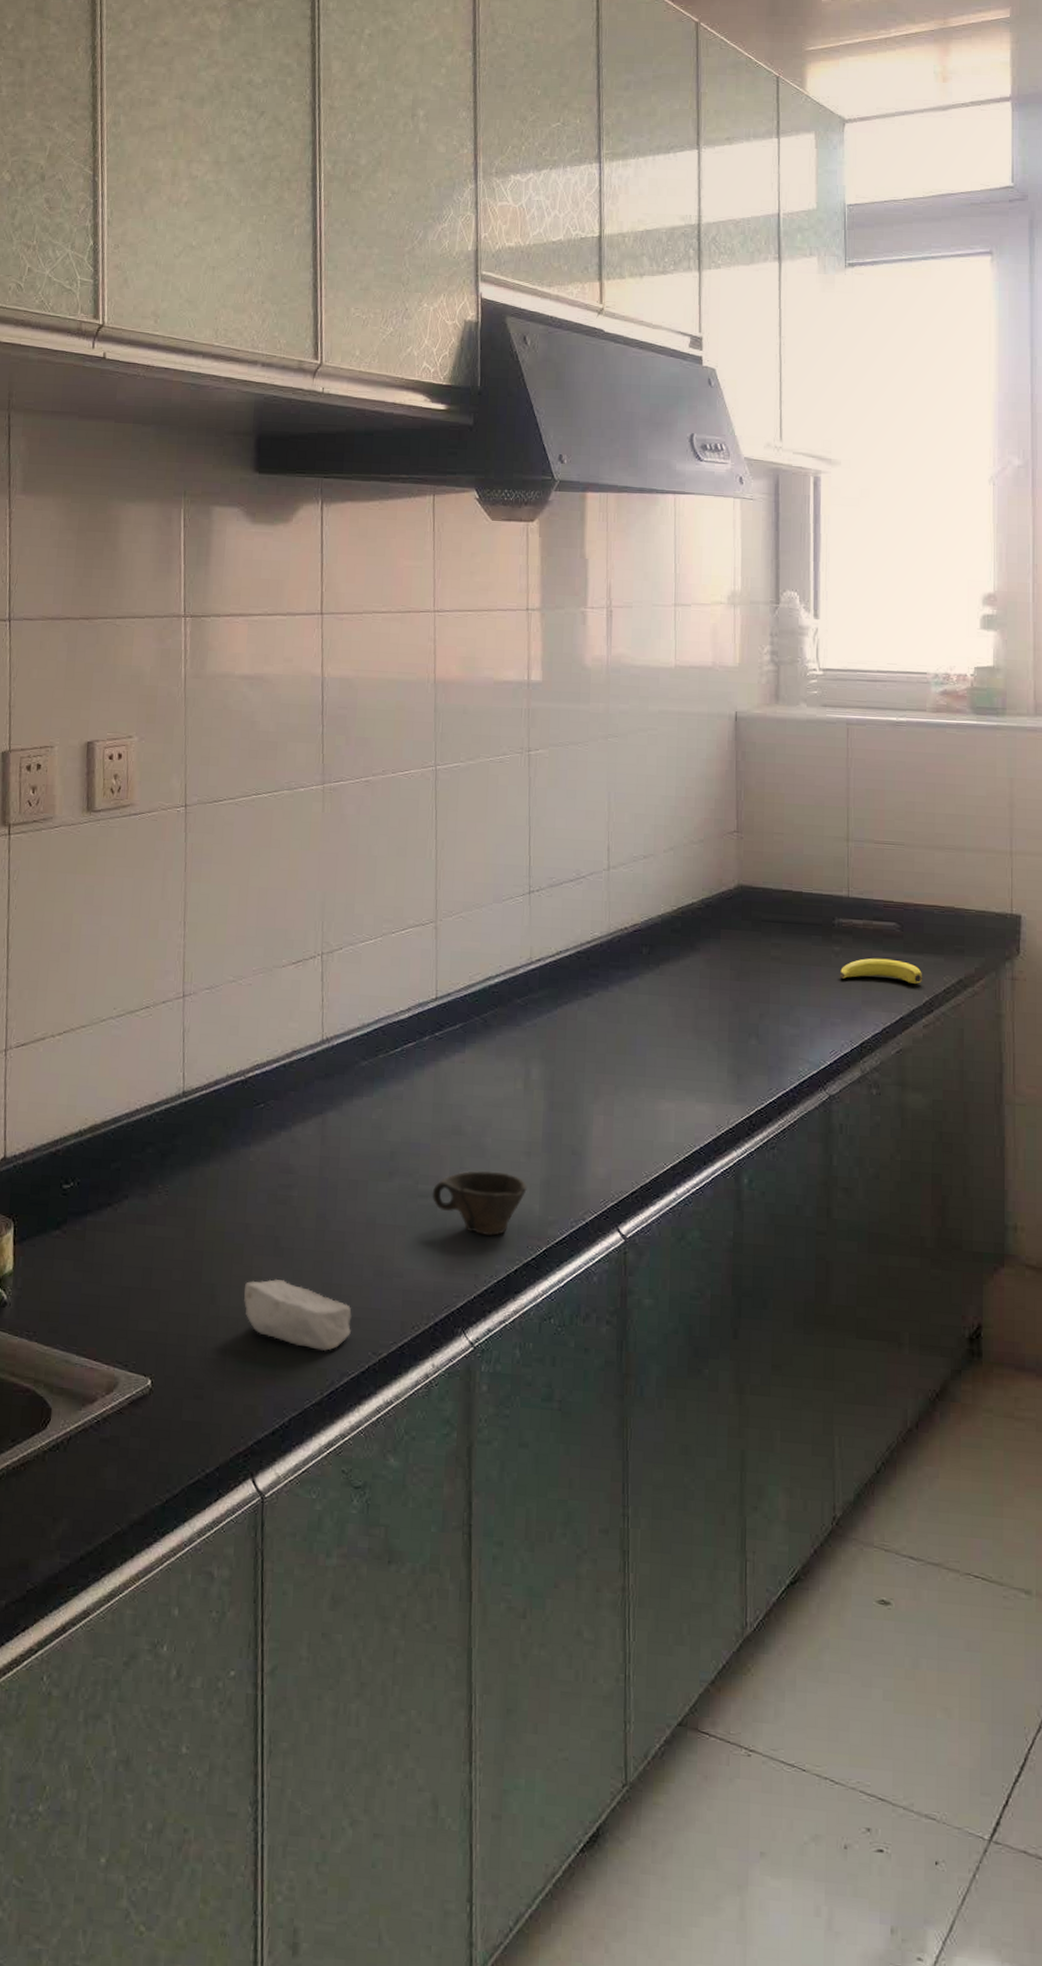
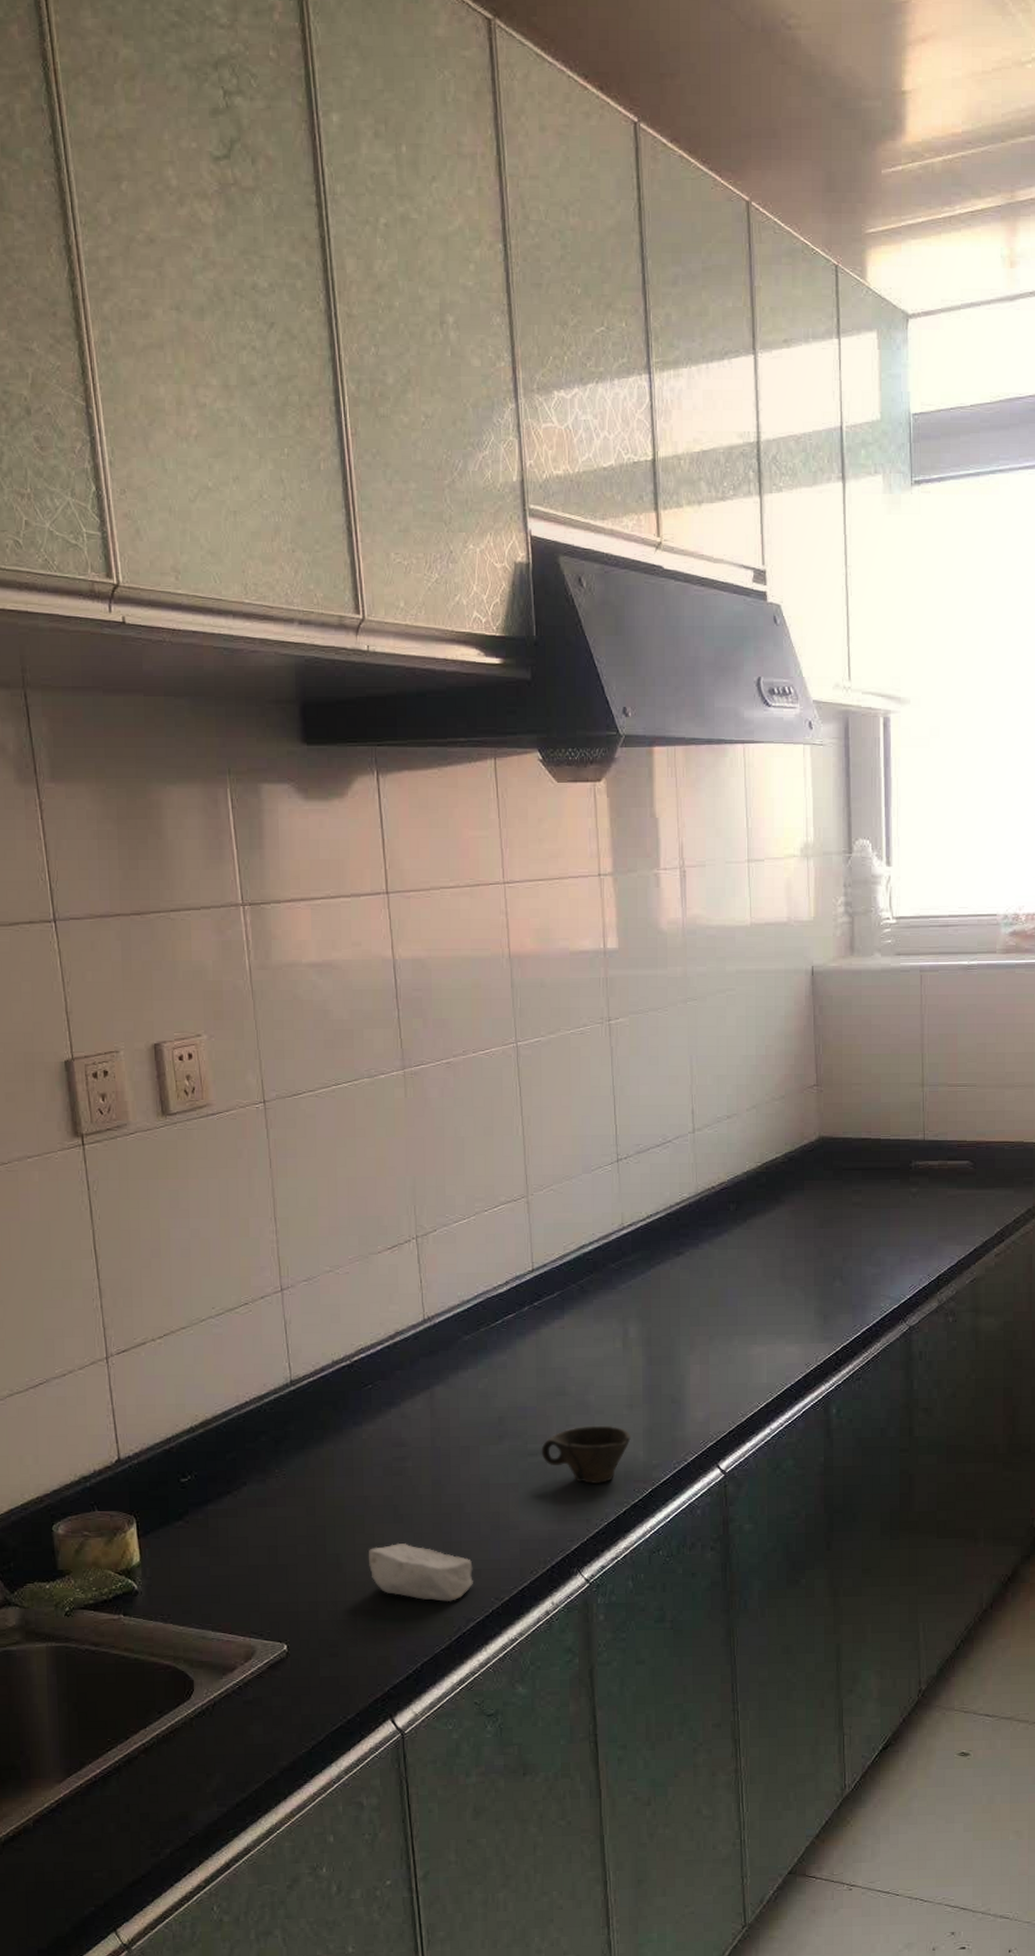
banana: present [839,958,922,984] -> none [916,1195,994,1218]

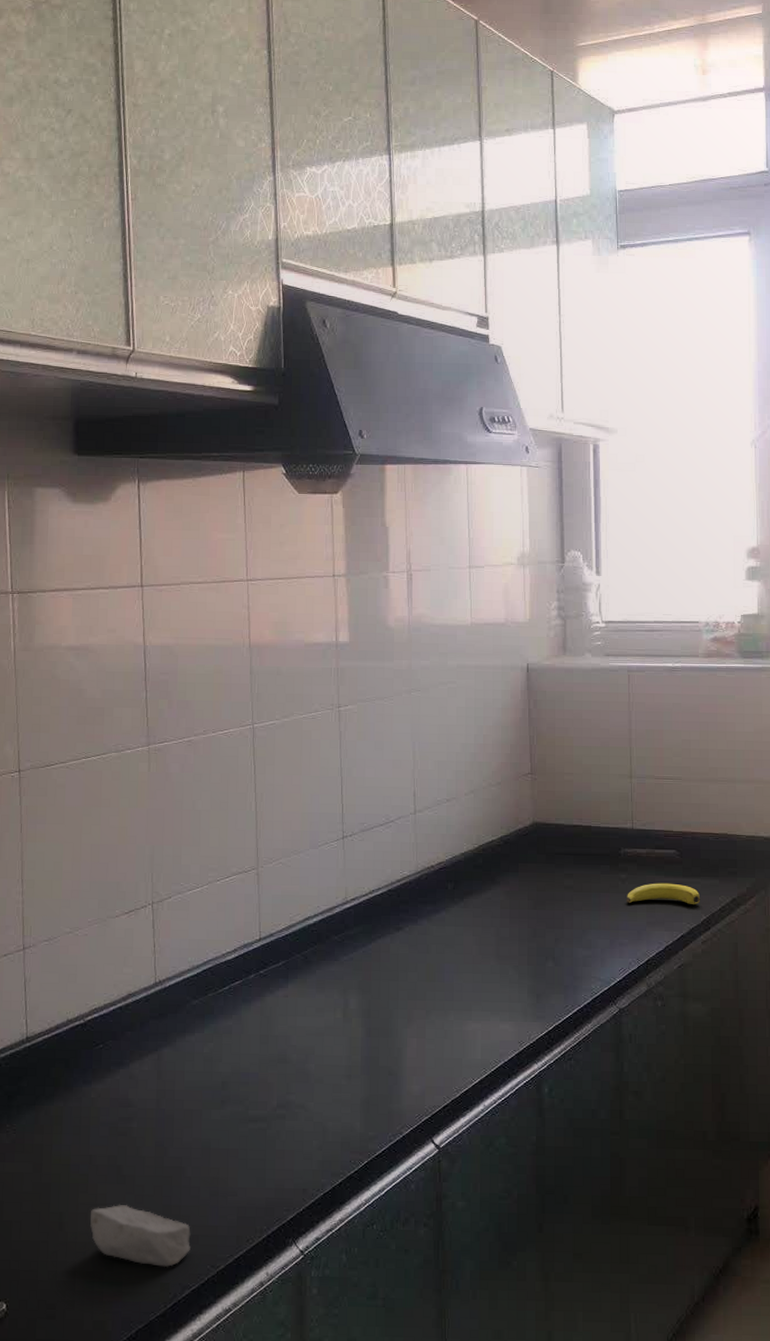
cup: present [541,1425,631,1484] -> none [261,1094,348,1153]
banana: none [916,1195,994,1218] -> present [626,883,700,904]

